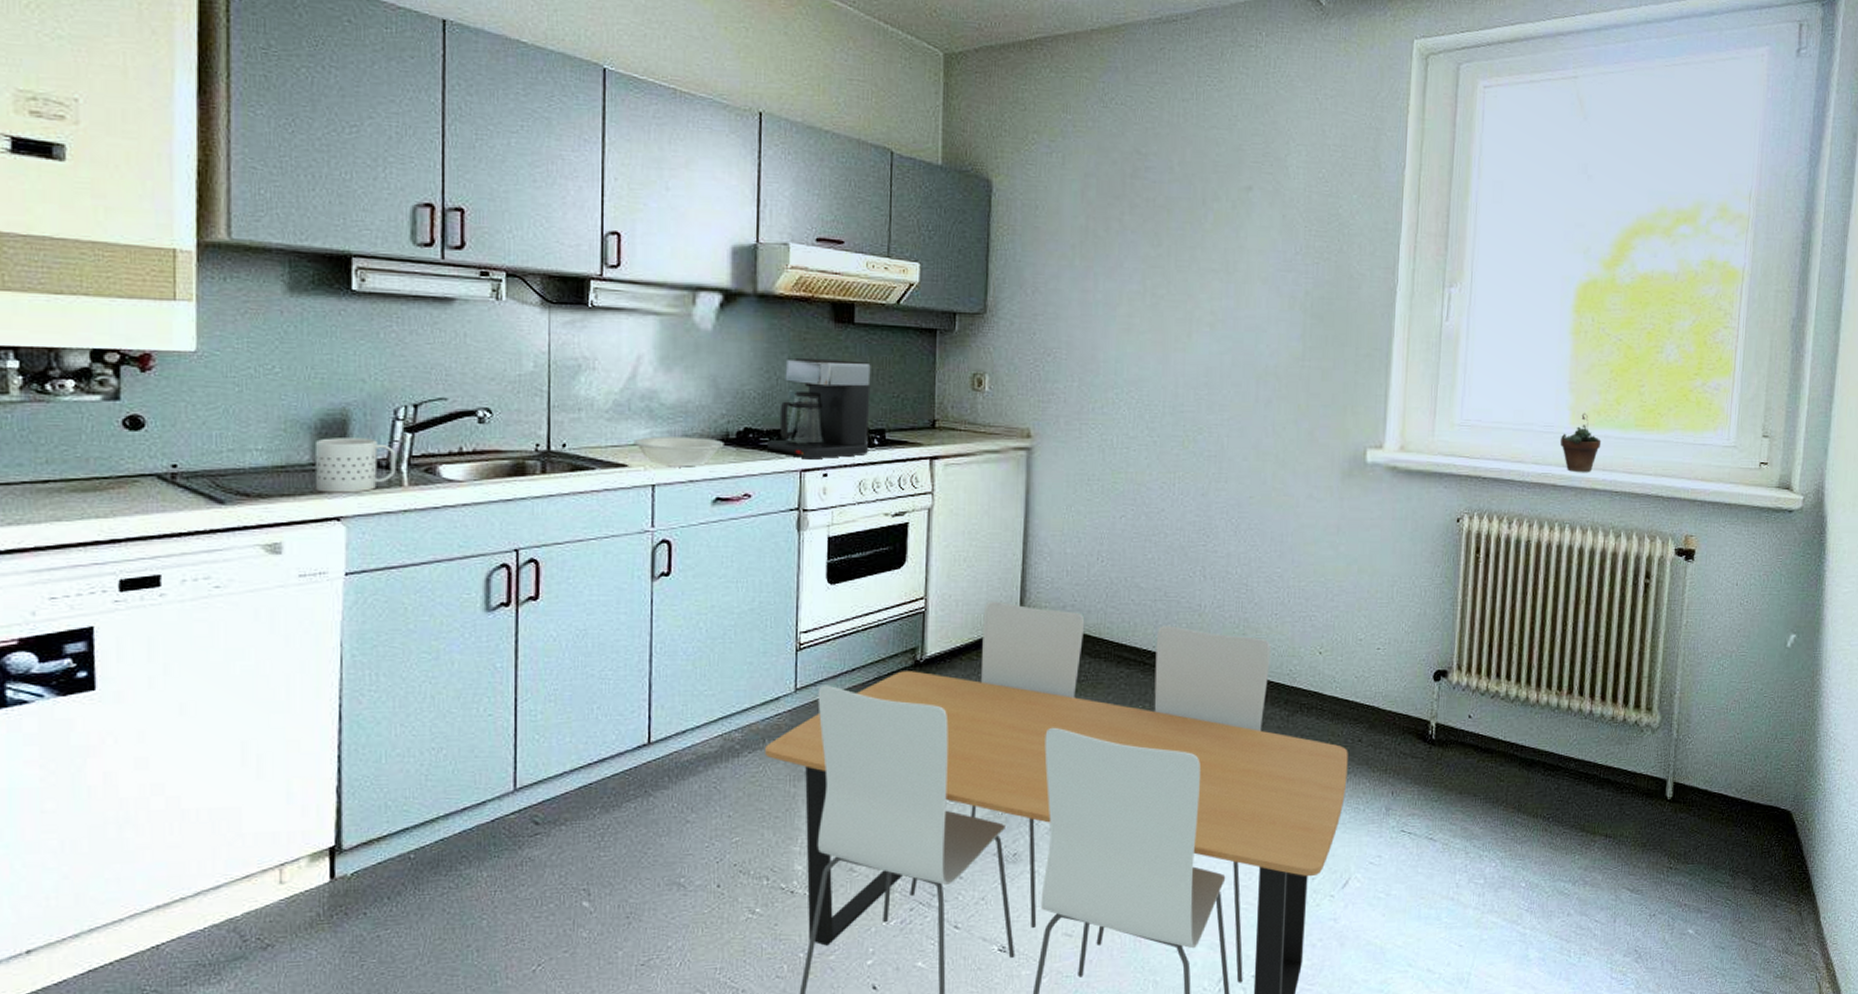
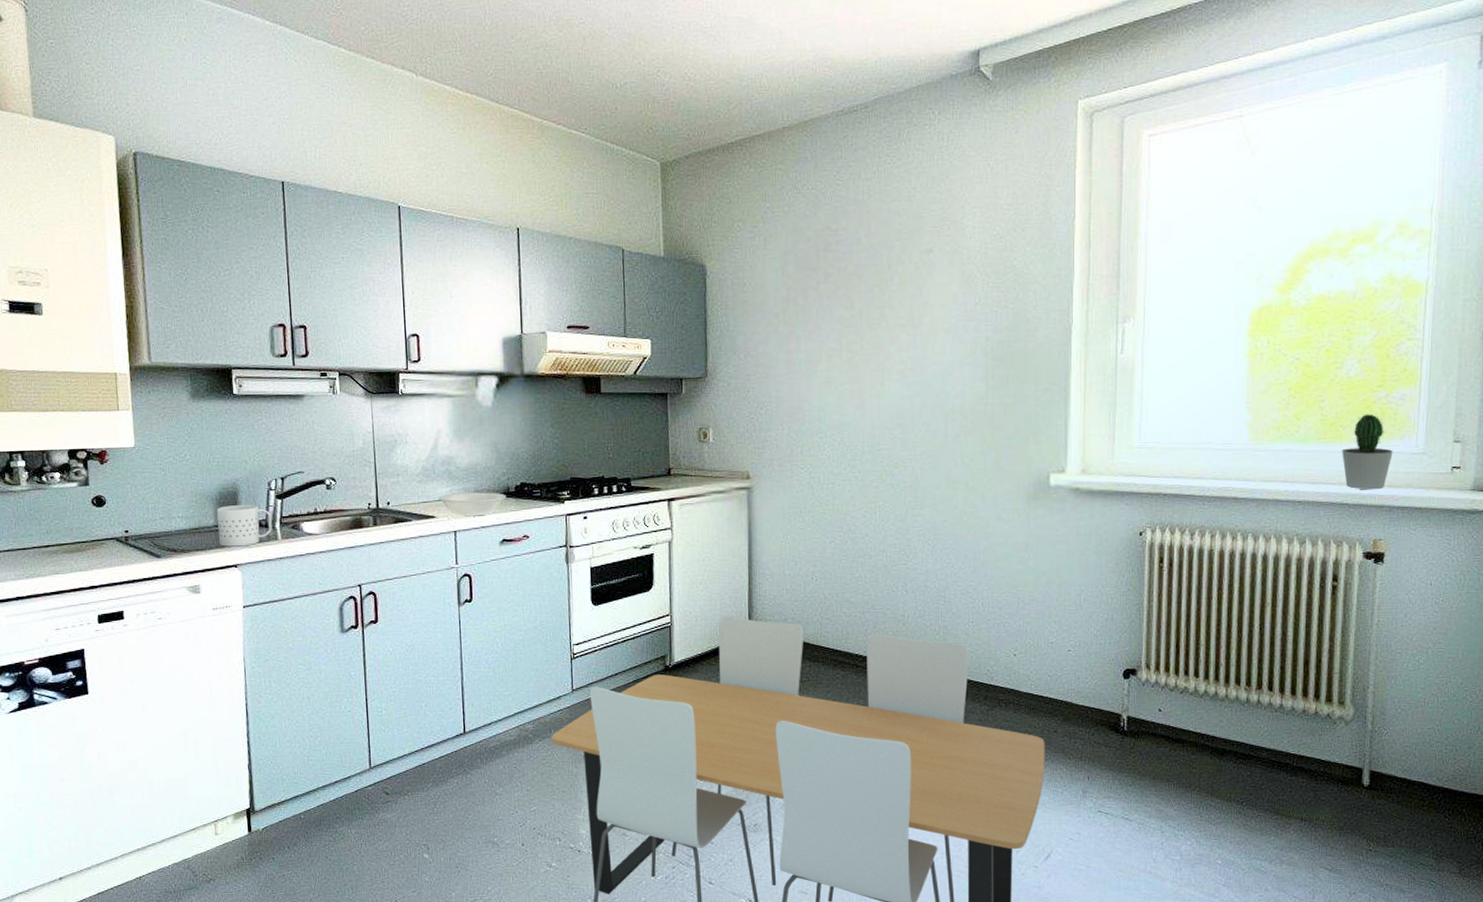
coffee maker: present [767,357,871,460] -> none [539,423,618,506]
succulent plant: present [1560,412,1602,473] -> none [1239,429,1282,486]
potted cactus: none [1659,402,1707,483] -> present [1342,414,1393,490]

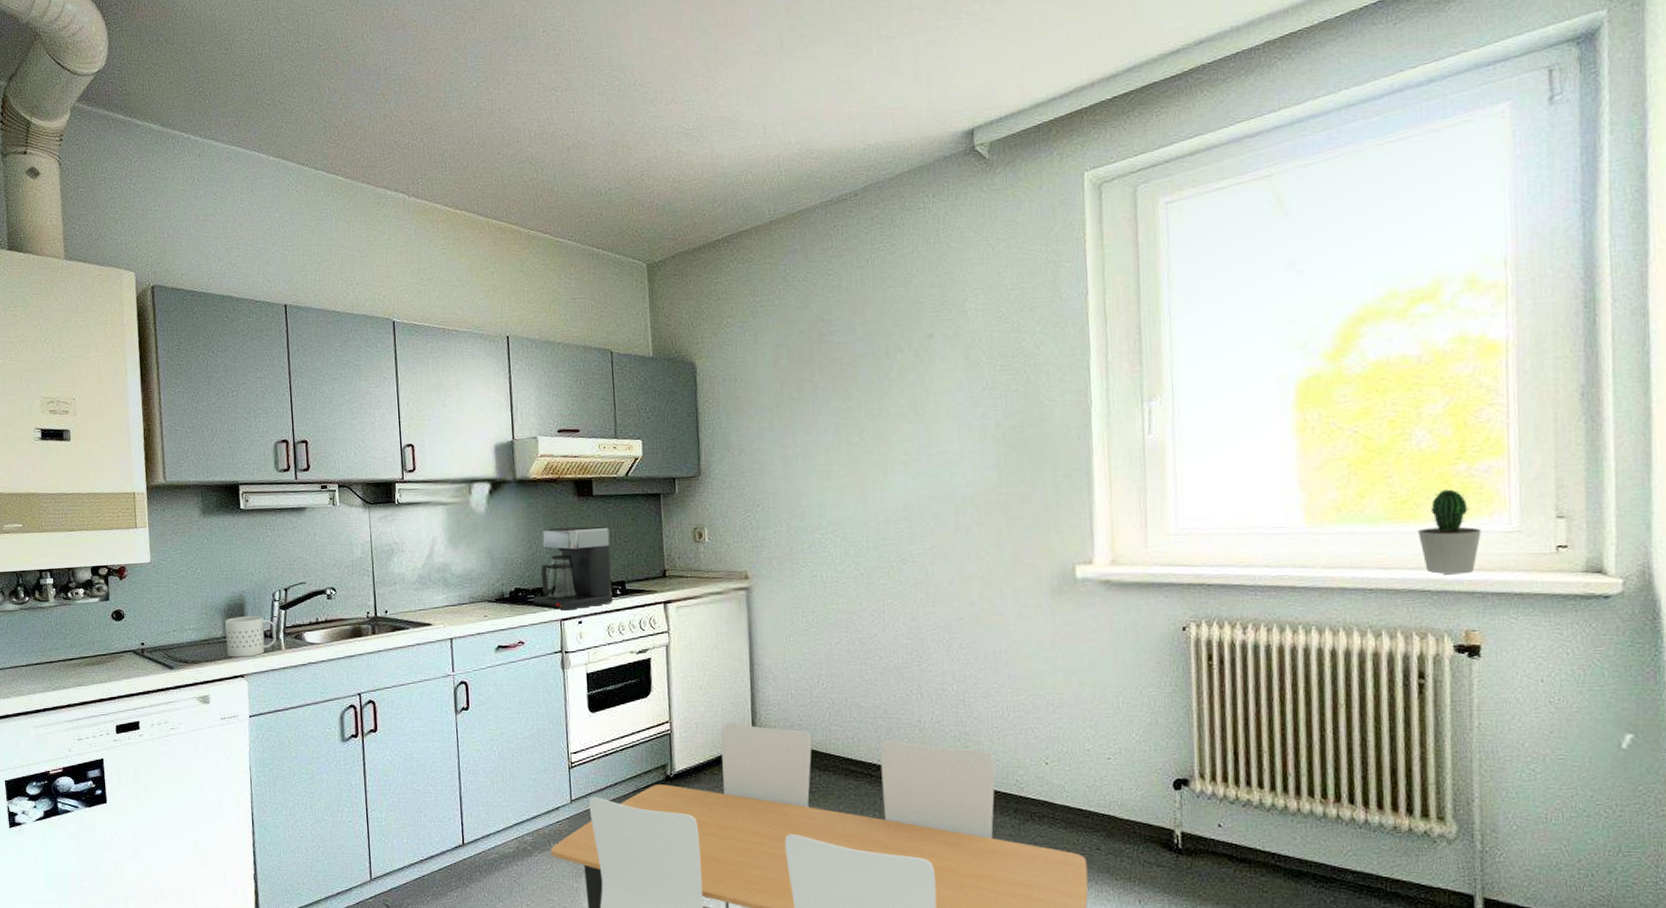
bowl: present [438,492,506,517] -> none [434,598,501,624]
coffee maker: none [539,423,618,506] -> present [533,526,613,610]

